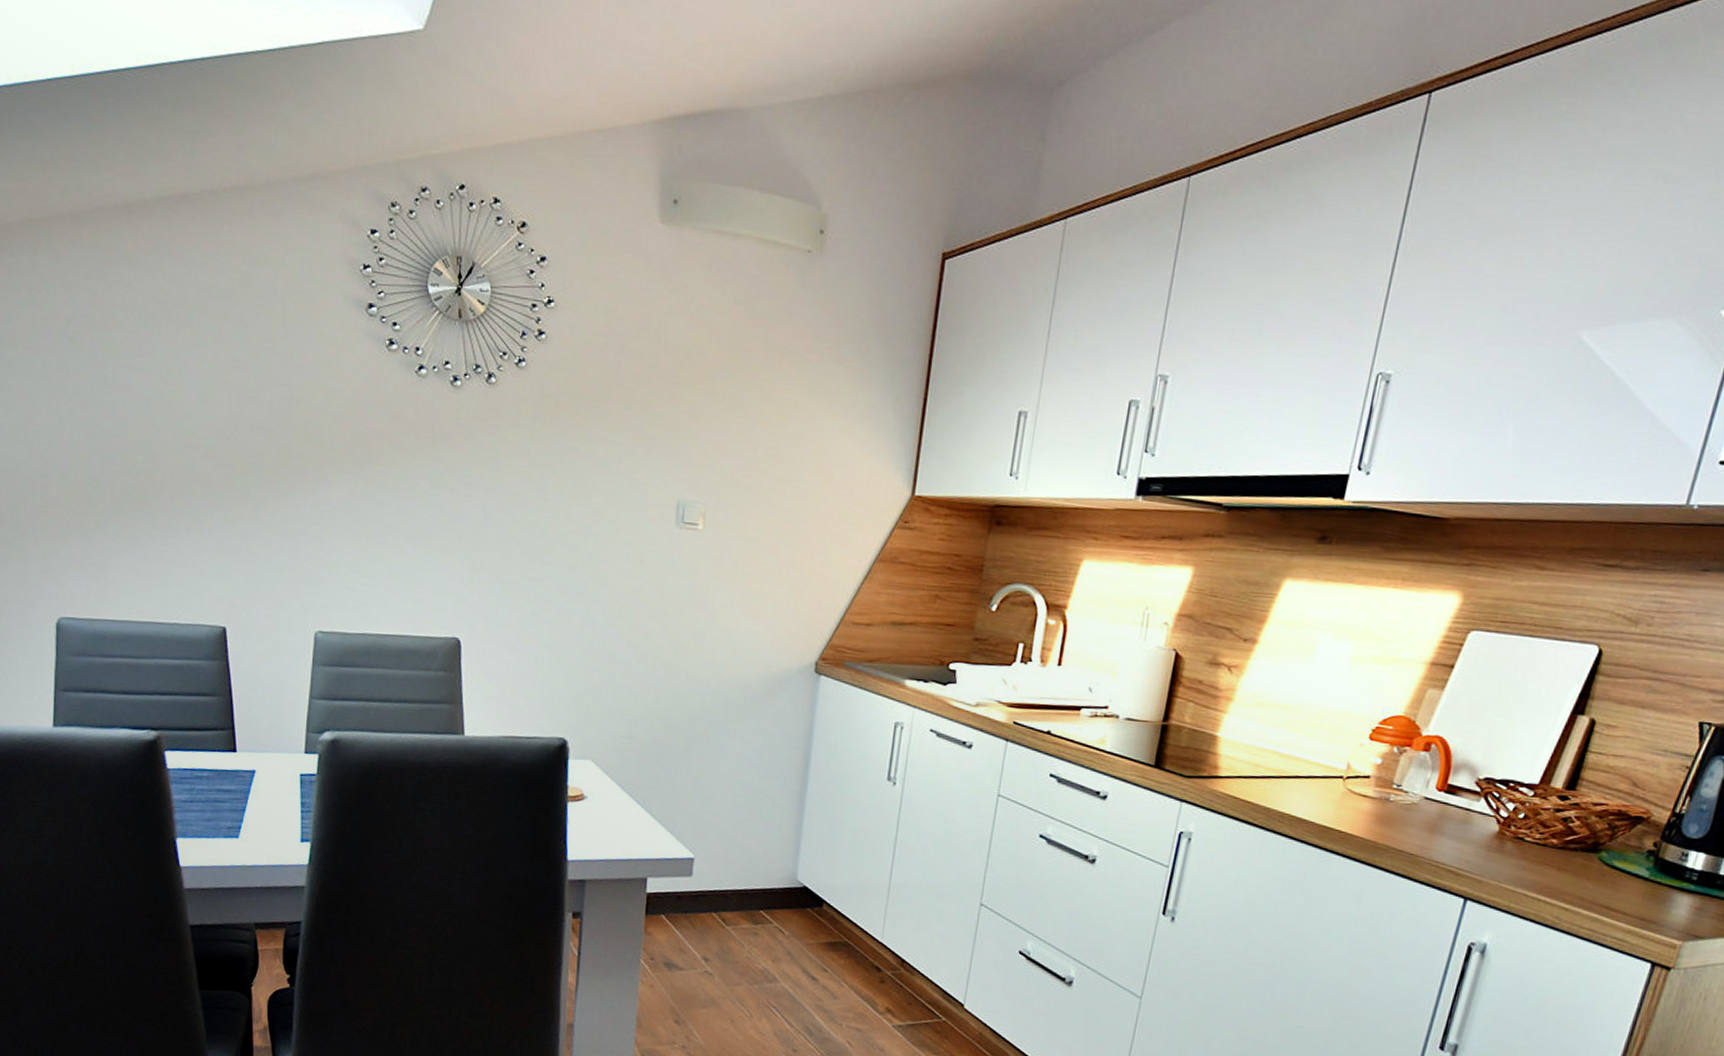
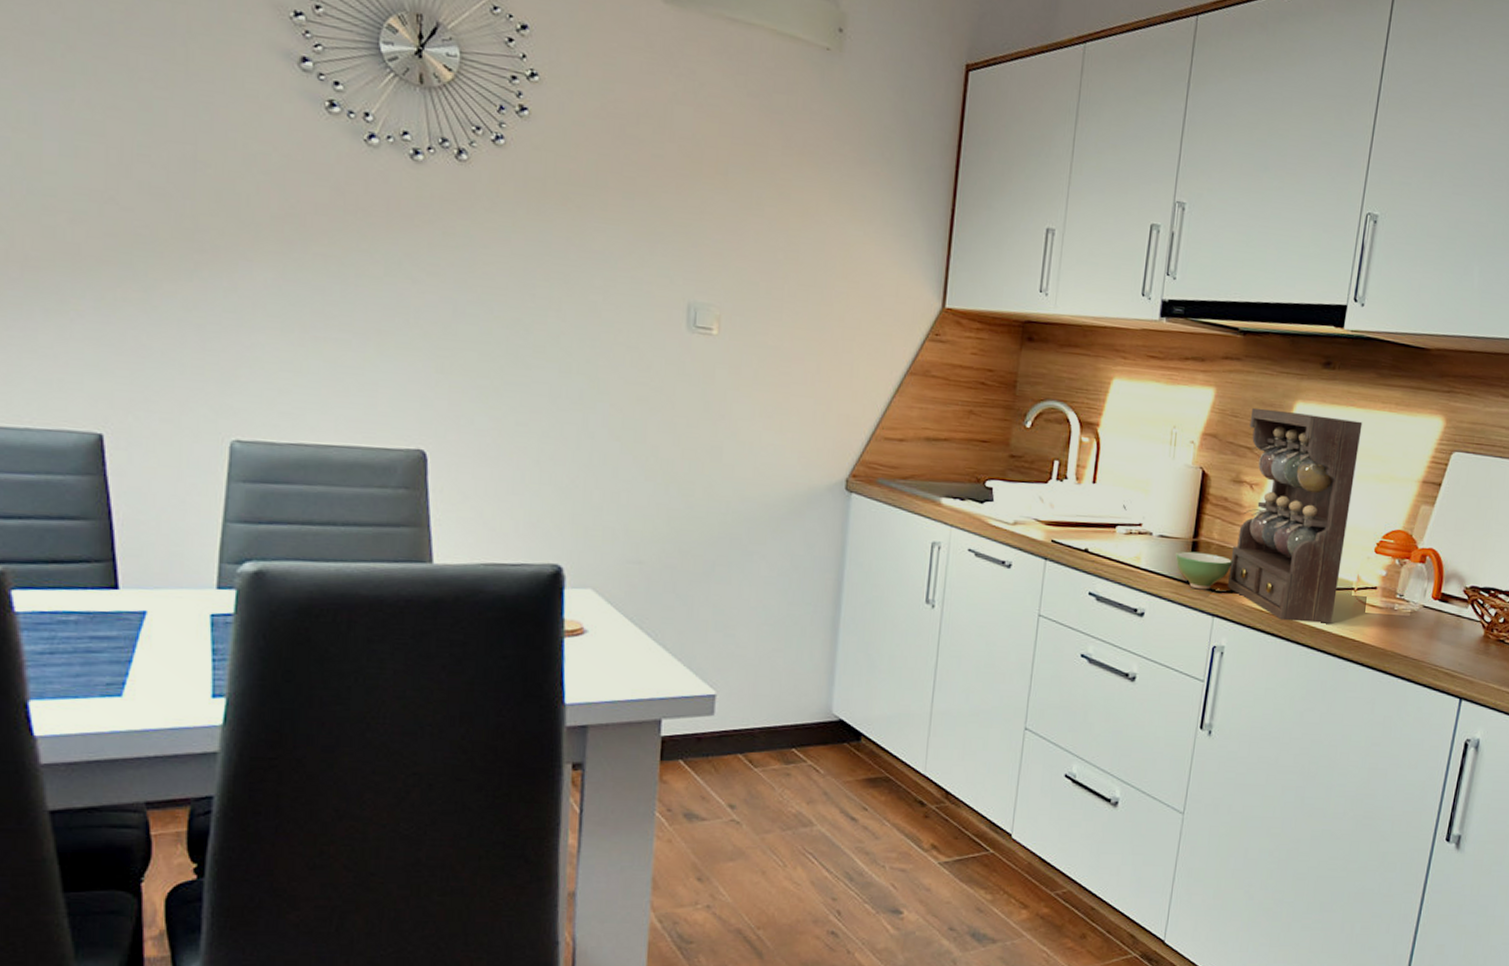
bowl: none [1142,734,1206,775] -> present [1175,551,1233,590]
spice rack: none [1198,586,1362,813] -> present [1227,407,1363,624]

